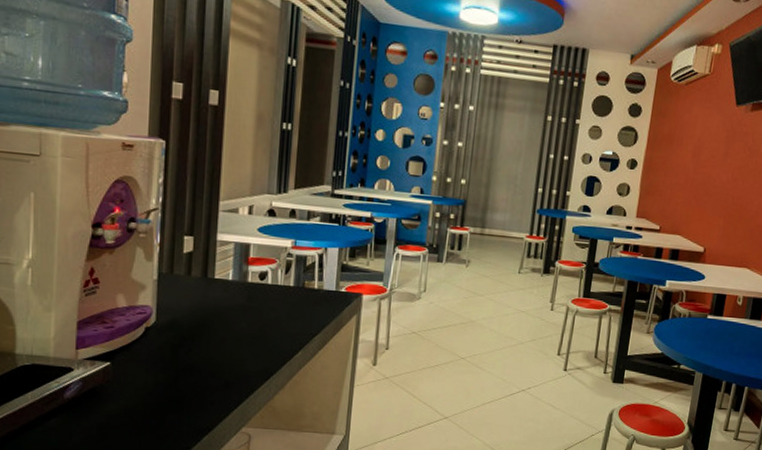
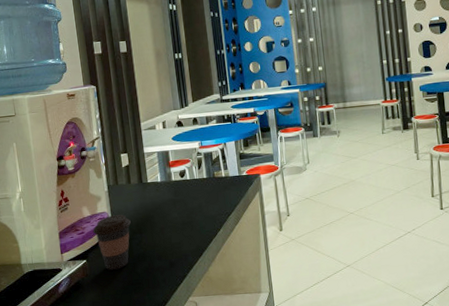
coffee cup: none [126,311,182,380] -> present [92,214,131,270]

